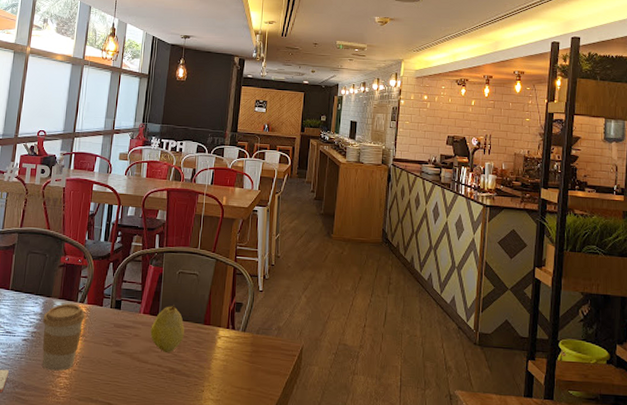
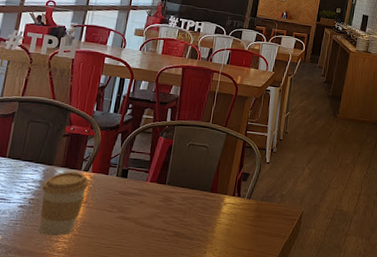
fruit: present [150,305,185,353] -> none [156,174,191,218]

